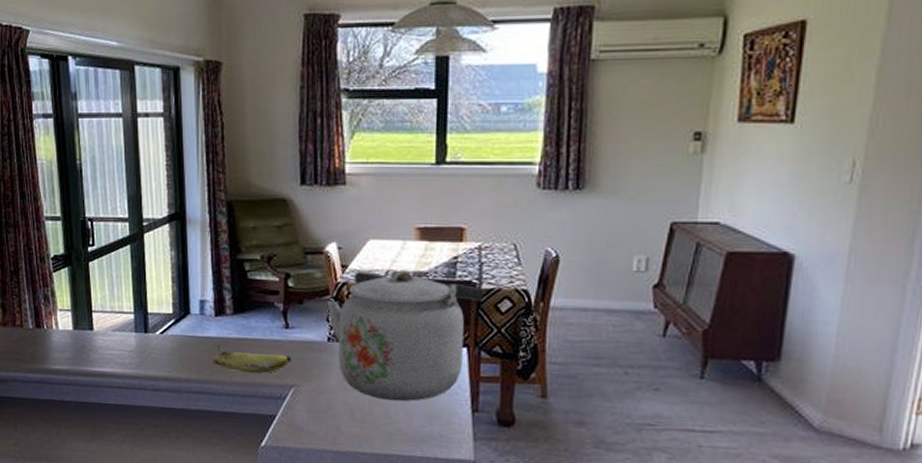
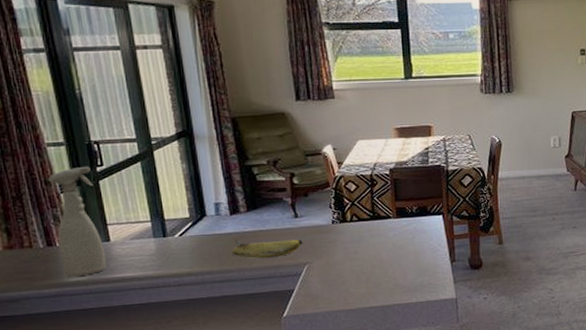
spray bottle: none [43,244,87,365] -> present [48,166,106,278]
kettle: present [327,270,484,402] -> none [328,161,451,264]

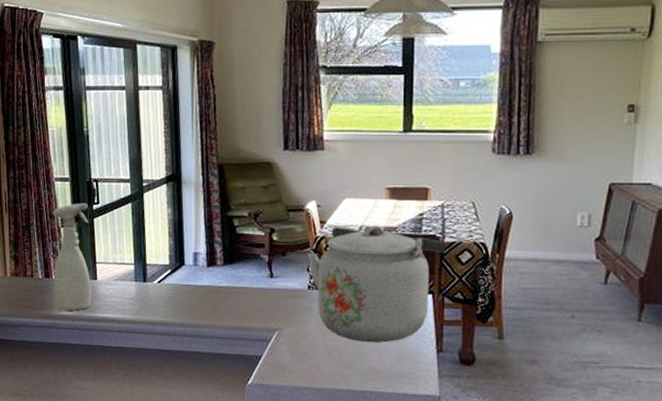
fruit: present [231,239,303,259] -> none [204,293,276,318]
kettle: none [328,161,451,264] -> present [307,225,447,343]

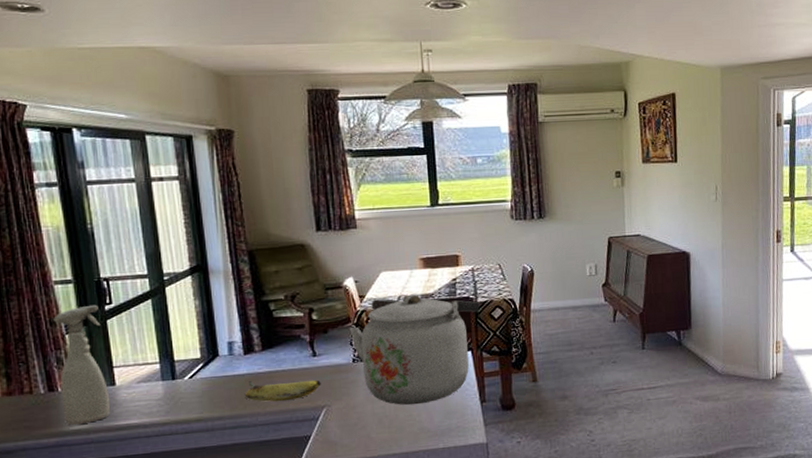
fruit: none [204,293,276,318] -> present [244,380,321,402]

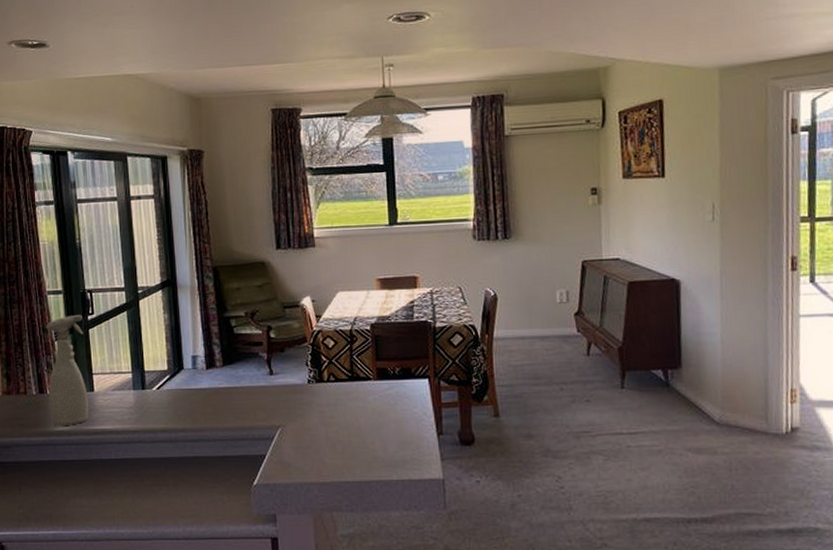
fruit: present [244,380,321,402] -> none [205,396,277,418]
kettle: present [349,294,480,405] -> none [305,316,438,432]

